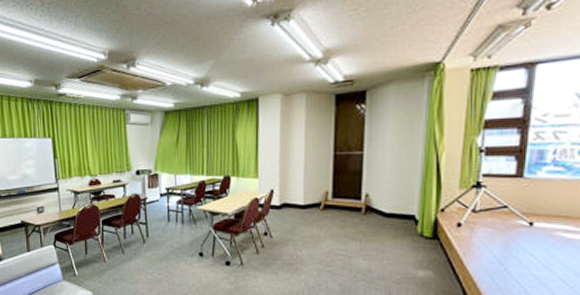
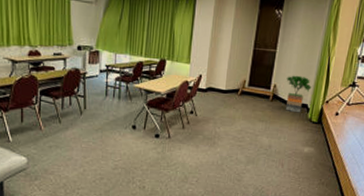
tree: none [381,180,417,227] -> present [285,75,312,113]

